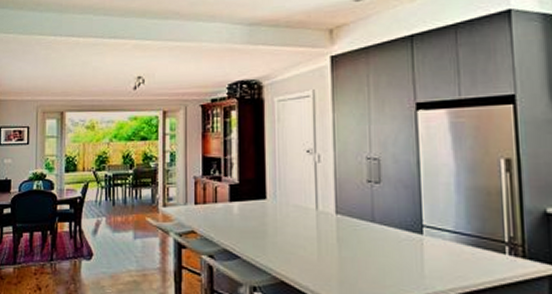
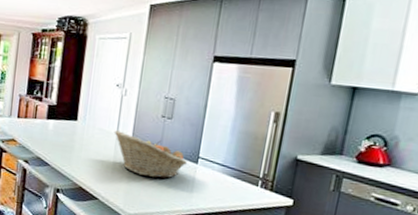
fruit basket: none [312,205,411,258] -> present [114,130,188,179]

